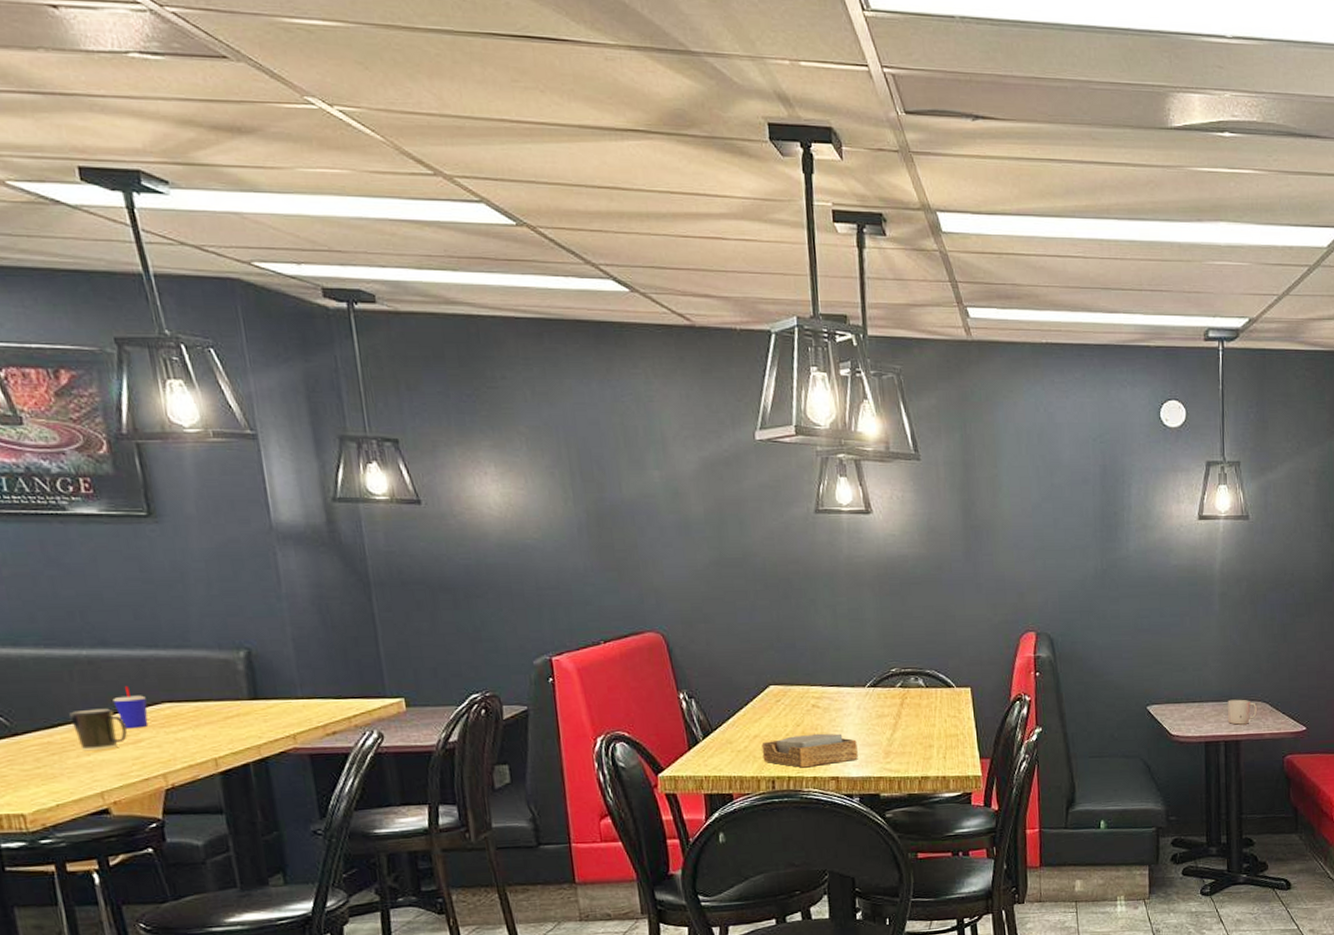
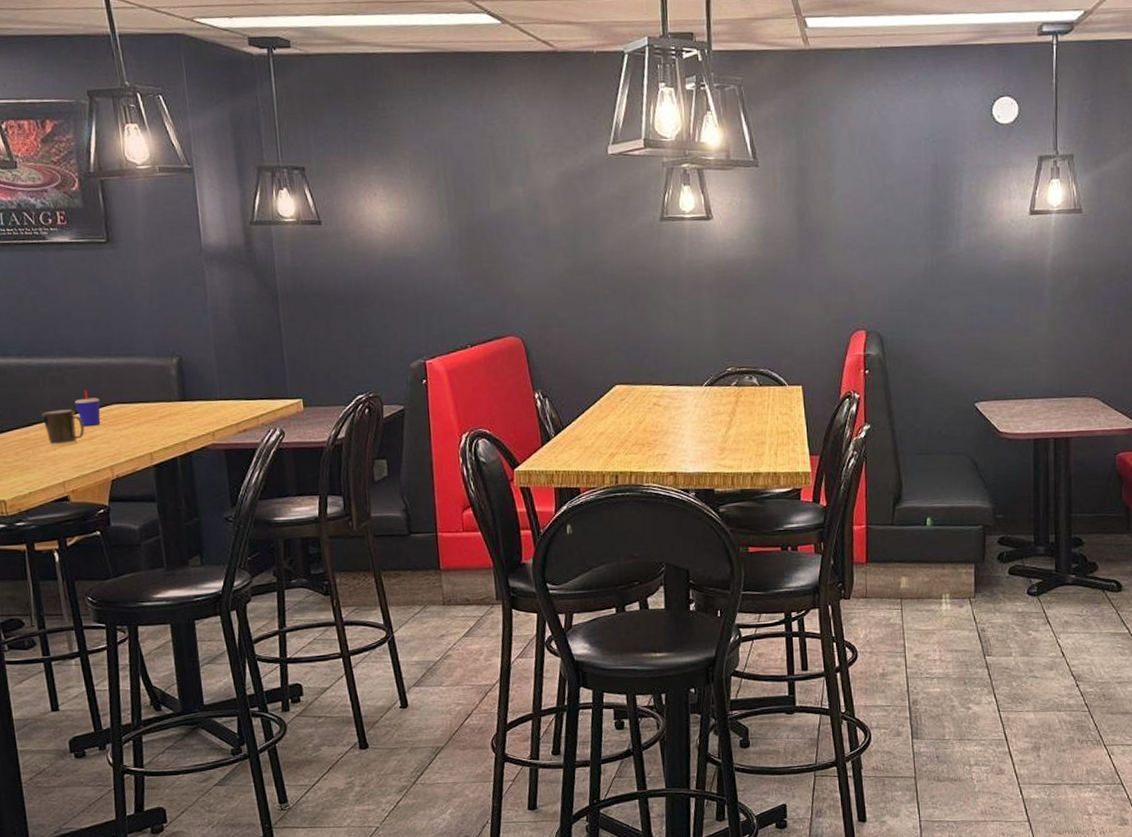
napkin holder: present [761,733,858,768] -> none [607,430,695,464]
mug: present [1227,699,1258,725] -> none [1057,395,1089,422]

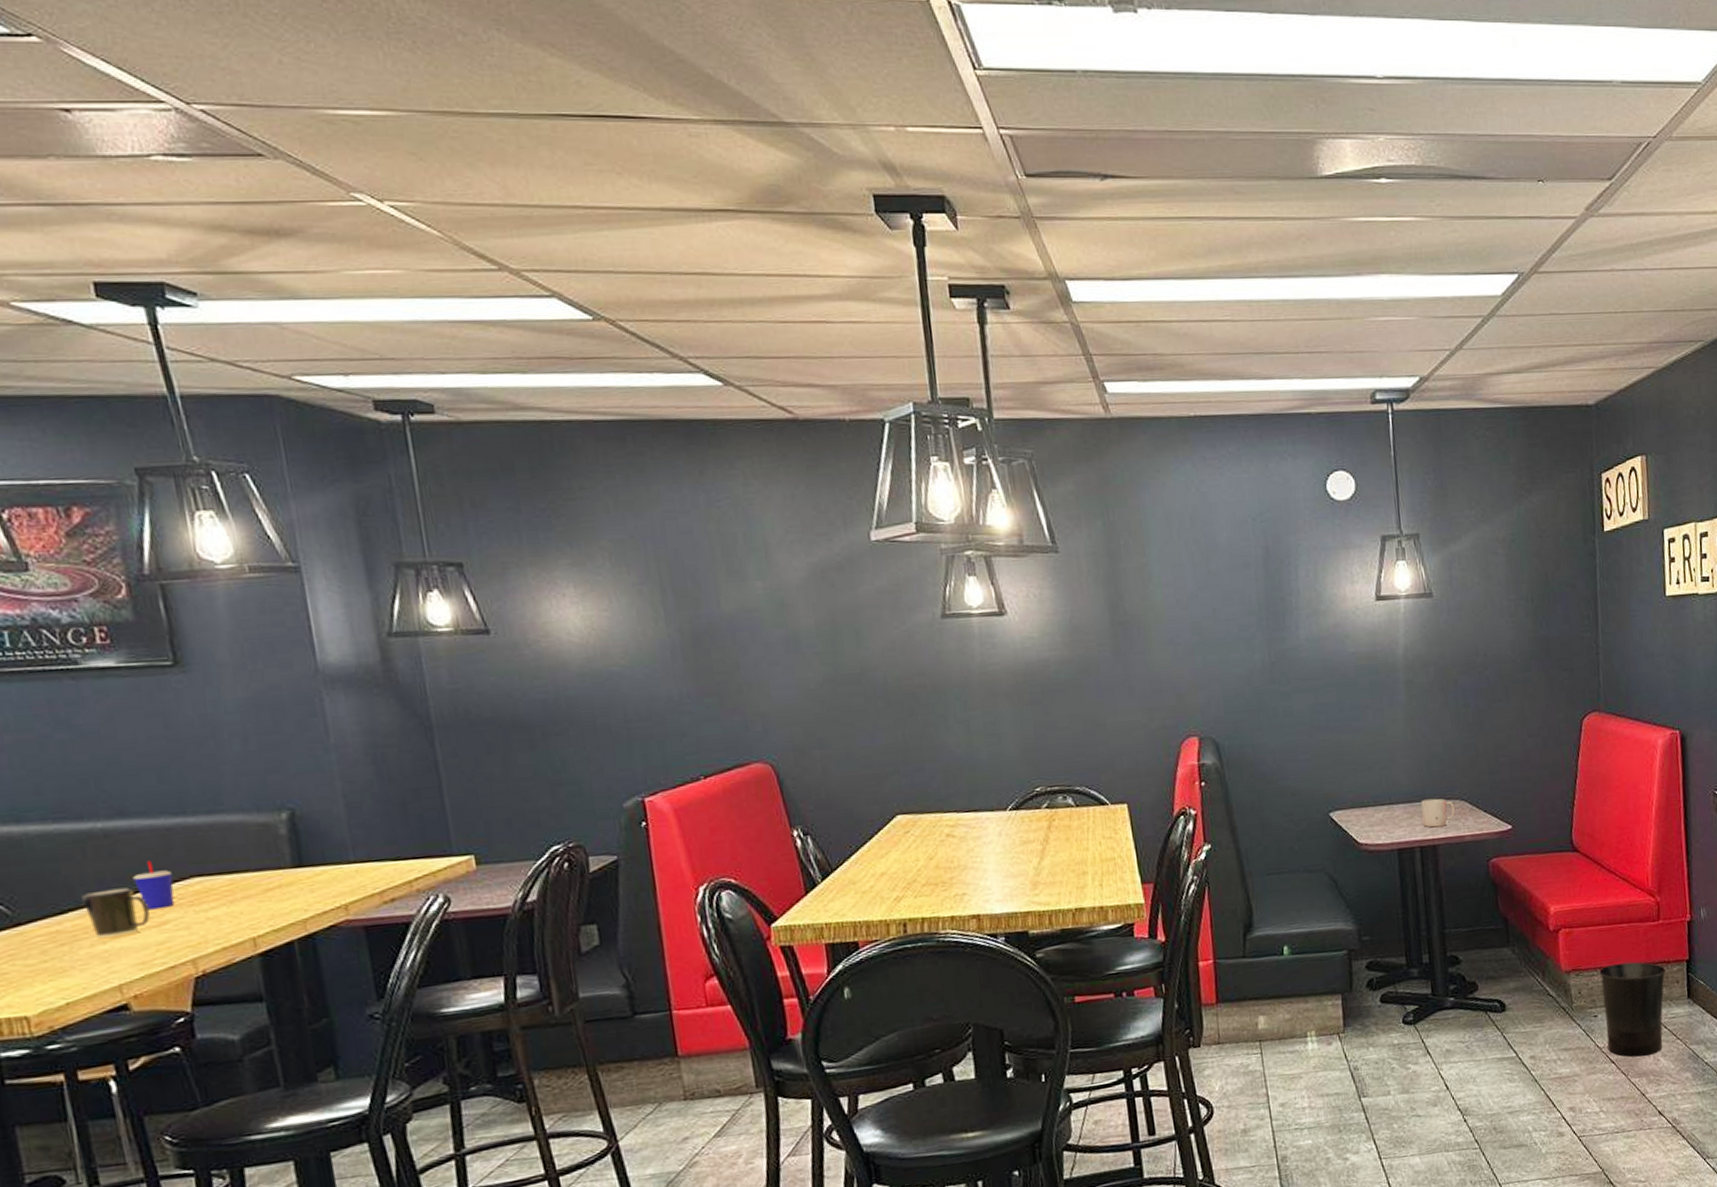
mug: none [1057,395,1089,422] -> present [1421,798,1456,828]

